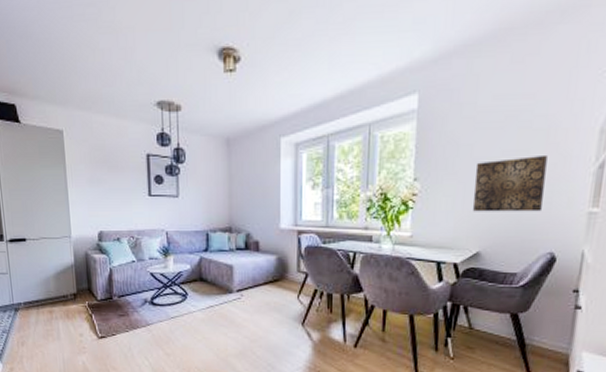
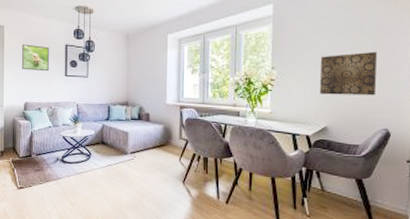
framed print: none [89,154,127,191] -> present [22,44,49,72]

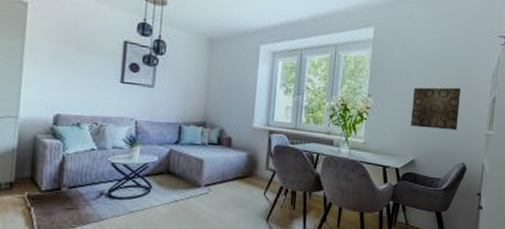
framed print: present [22,44,49,72] -> none [54,32,99,75]

